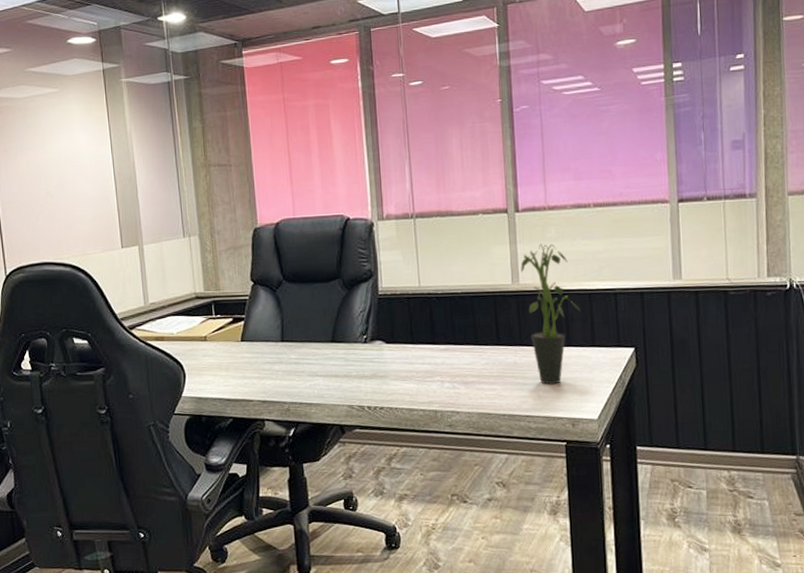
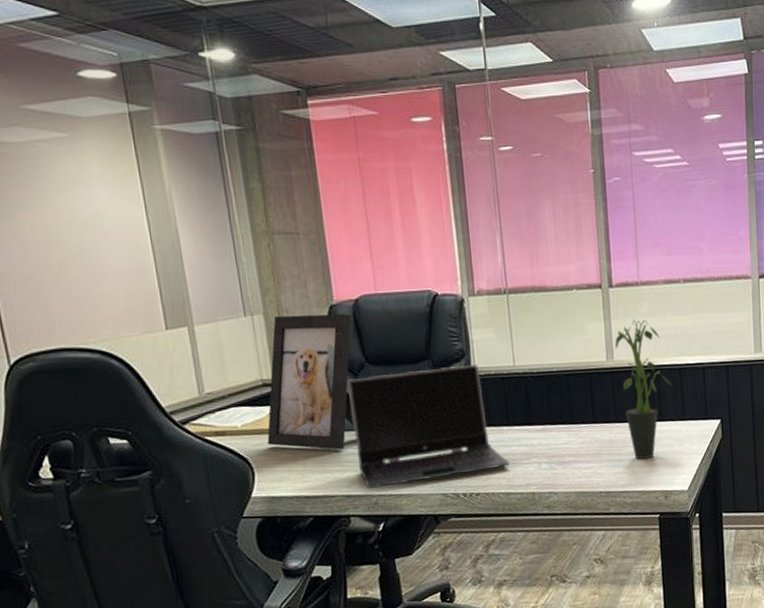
picture frame: none [197,235,272,359] -> present [267,313,355,450]
laptop computer: none [267,283,414,396] -> present [348,364,510,489]

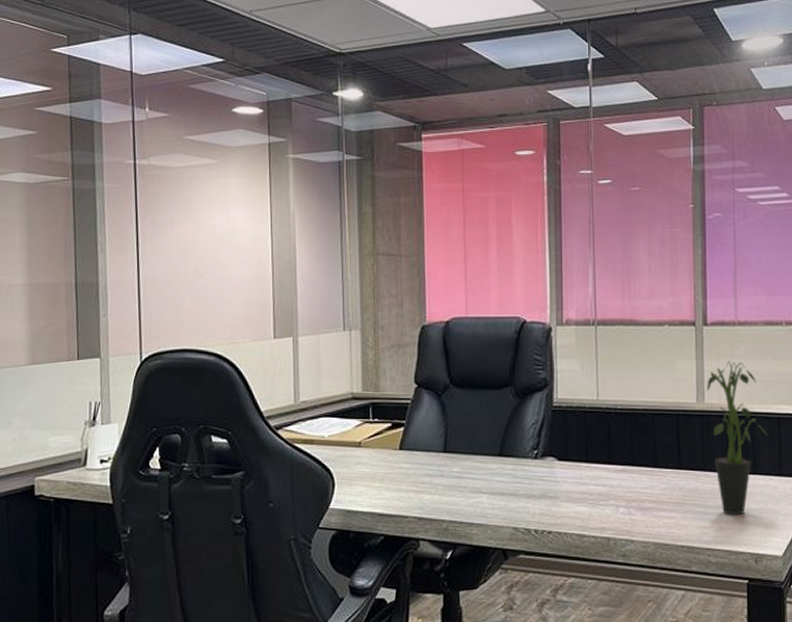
picture frame: present [267,313,355,450] -> none [350,333,440,470]
laptop computer: present [348,364,510,489] -> none [431,394,586,513]

